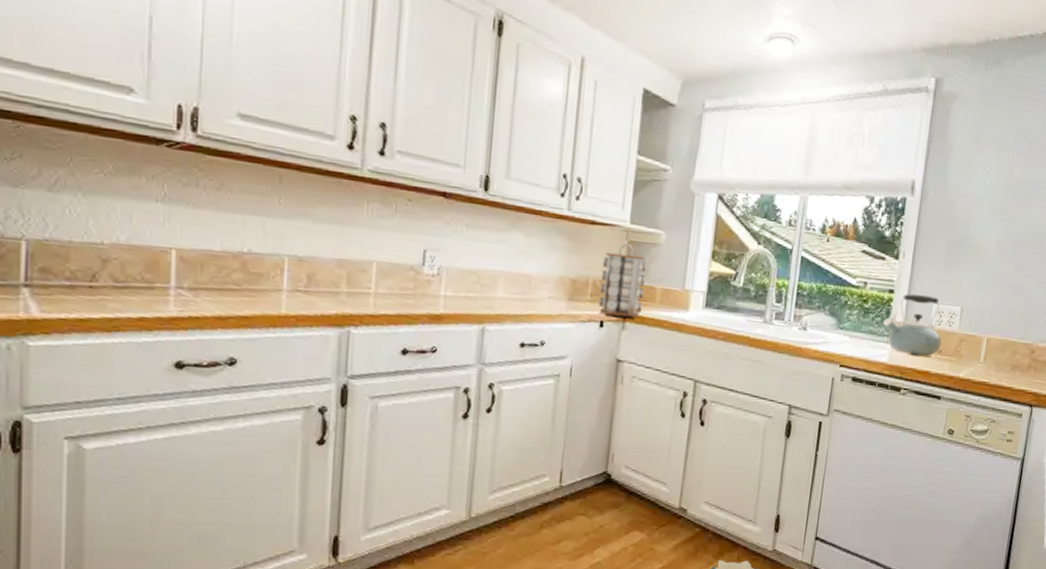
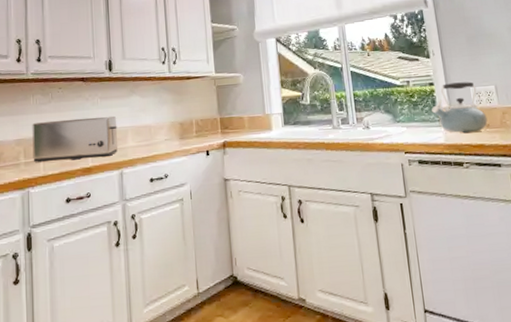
toaster: none [359,240,487,306] -> present [32,115,118,163]
spice rack: present [599,243,647,318] -> none [200,88,236,146]

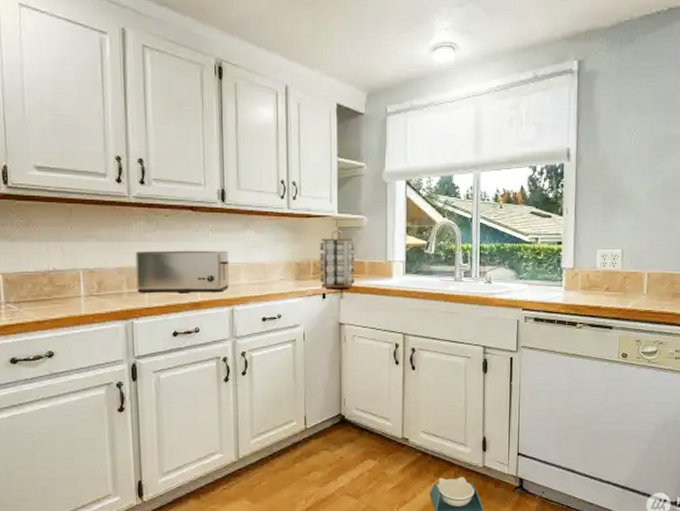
spice rack: none [200,88,236,146] -> present [320,229,355,290]
kettle: present [432,81,488,133] -> none [556,243,608,294]

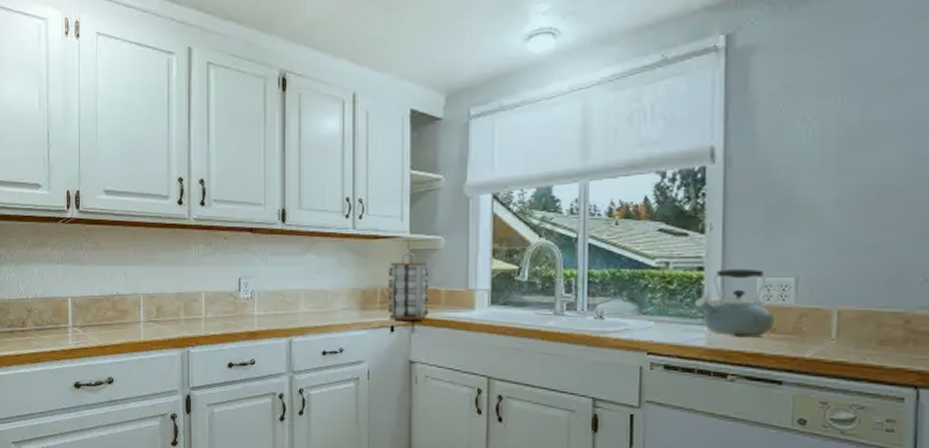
toaster: present [135,250,230,294] -> none [193,275,288,322]
kettle: none [556,243,608,294] -> present [695,269,775,336]

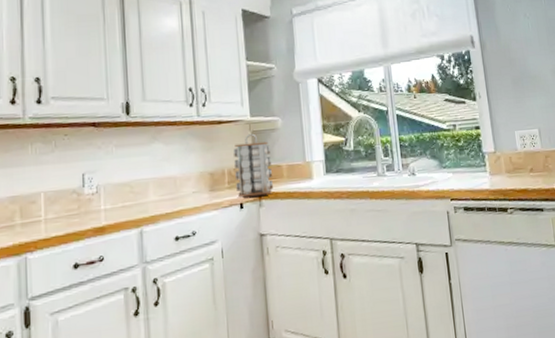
kettle: present [695,269,775,336] -> none [477,125,532,178]

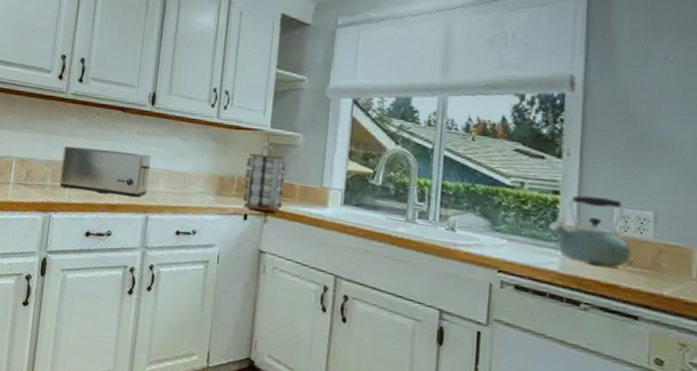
toaster: none [30,166,138,224] -> present [59,146,152,198]
kettle: none [477,125,532,178] -> present [549,195,632,268]

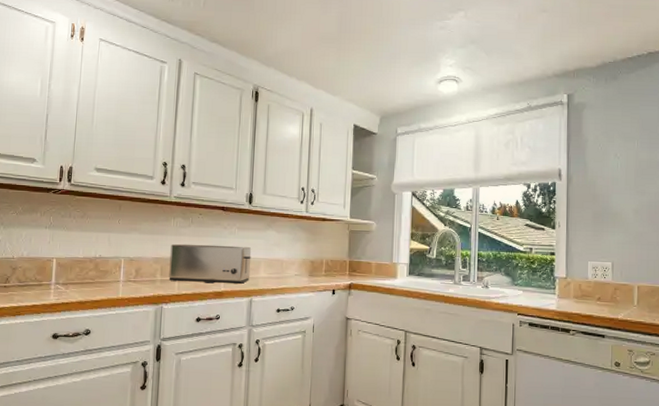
spice rack: present [243,145,286,213] -> none [331,232,364,287]
kettle: present [549,195,632,268] -> none [549,255,599,303]

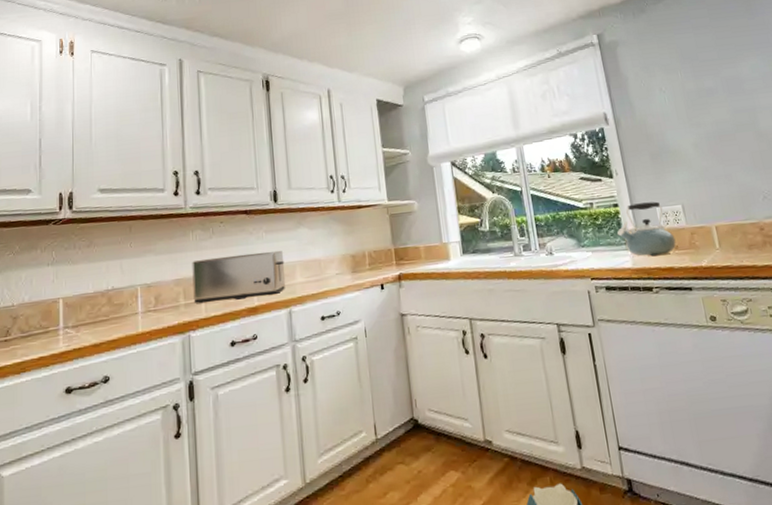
kettle: none [549,255,599,303] -> present [617,201,677,257]

